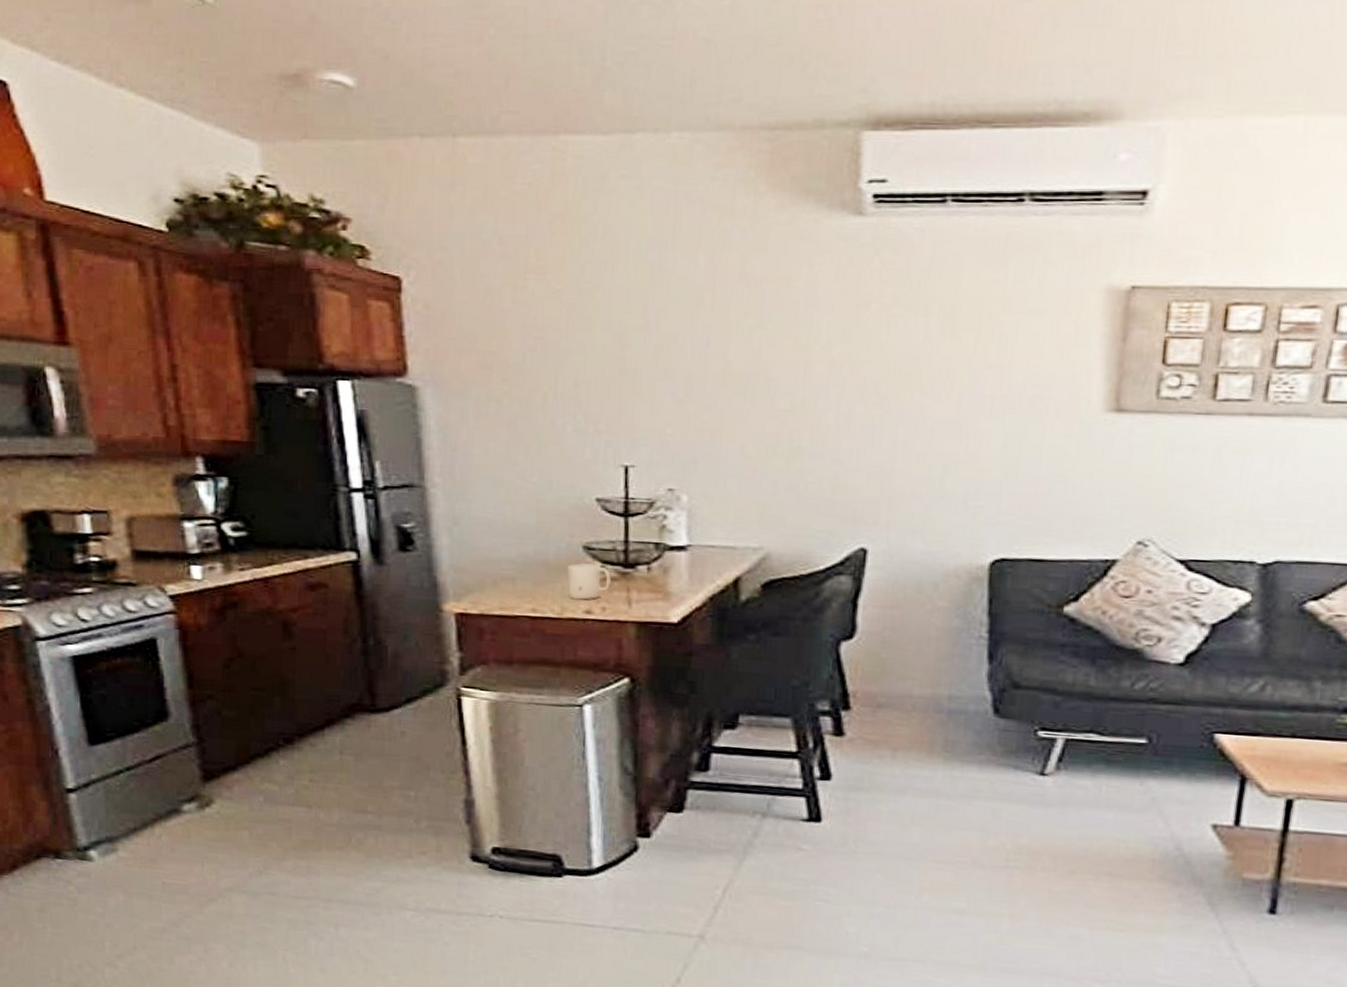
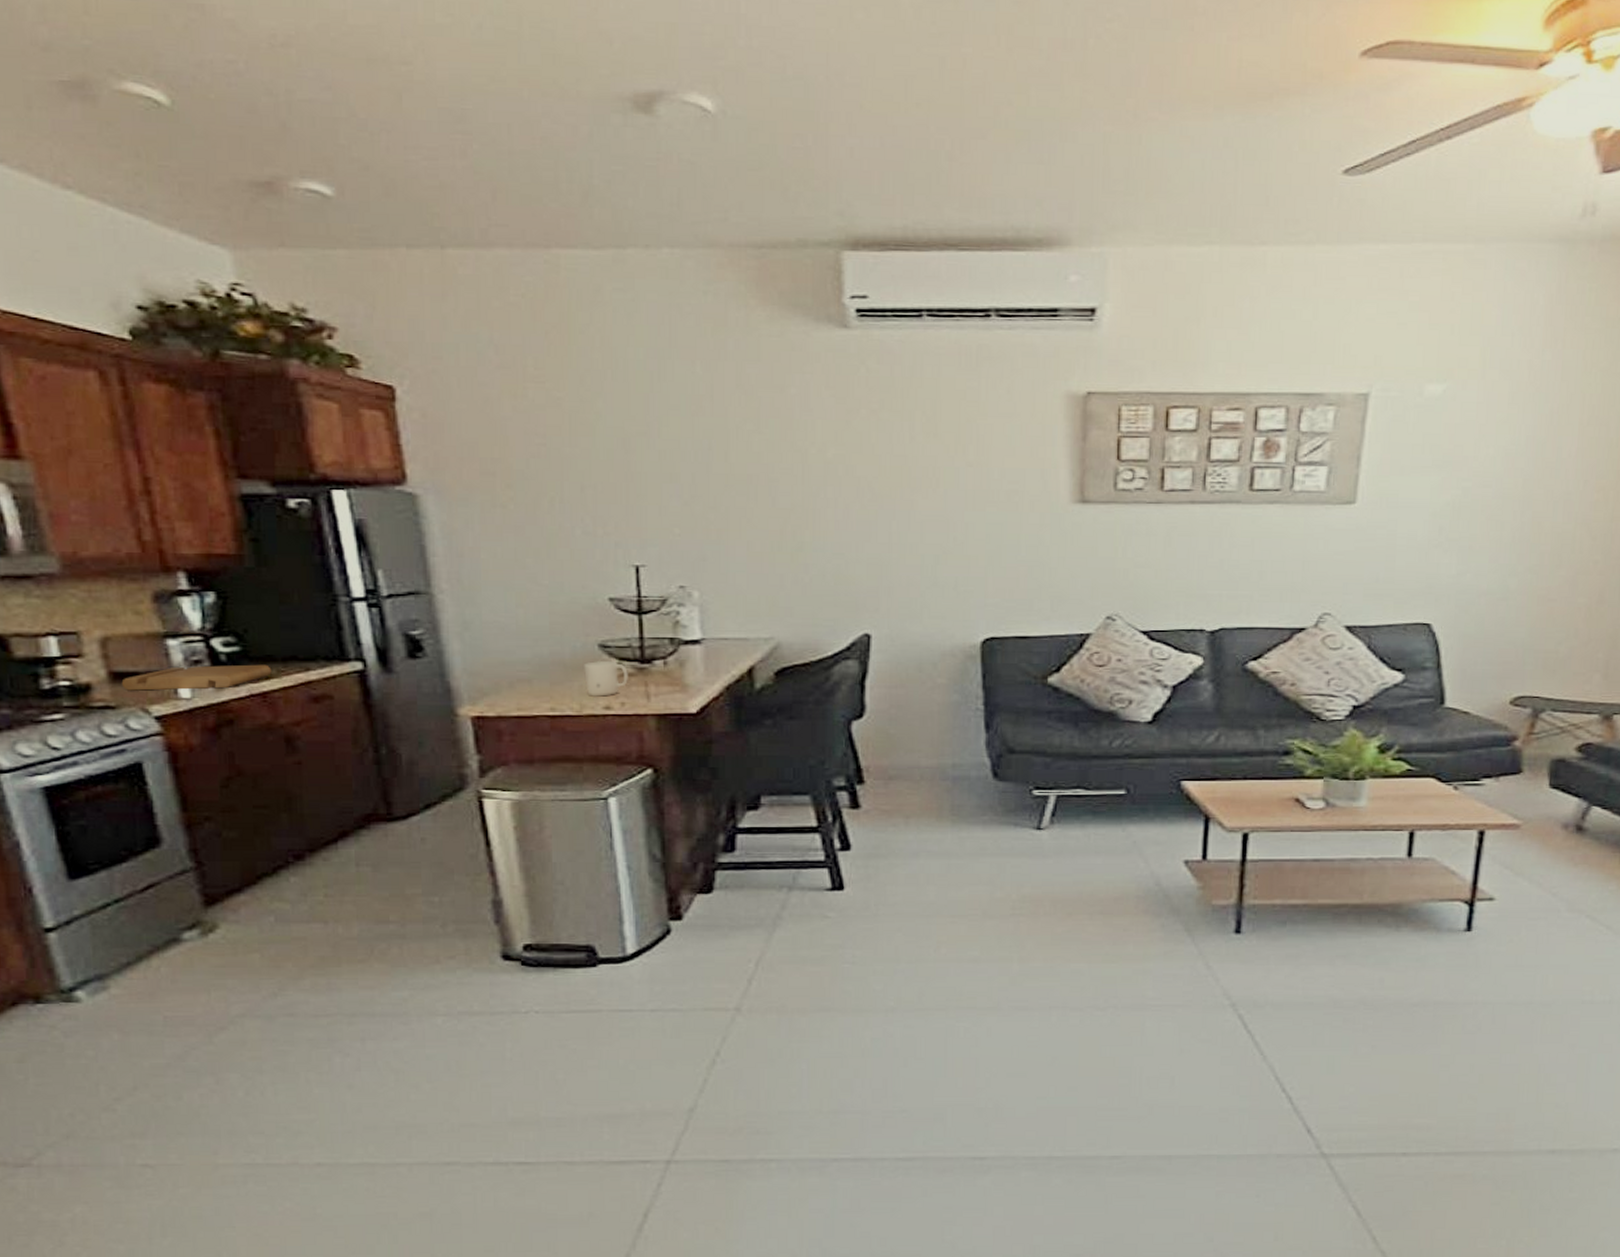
cutting board: none [142,548,274,572] -> present [121,664,272,691]

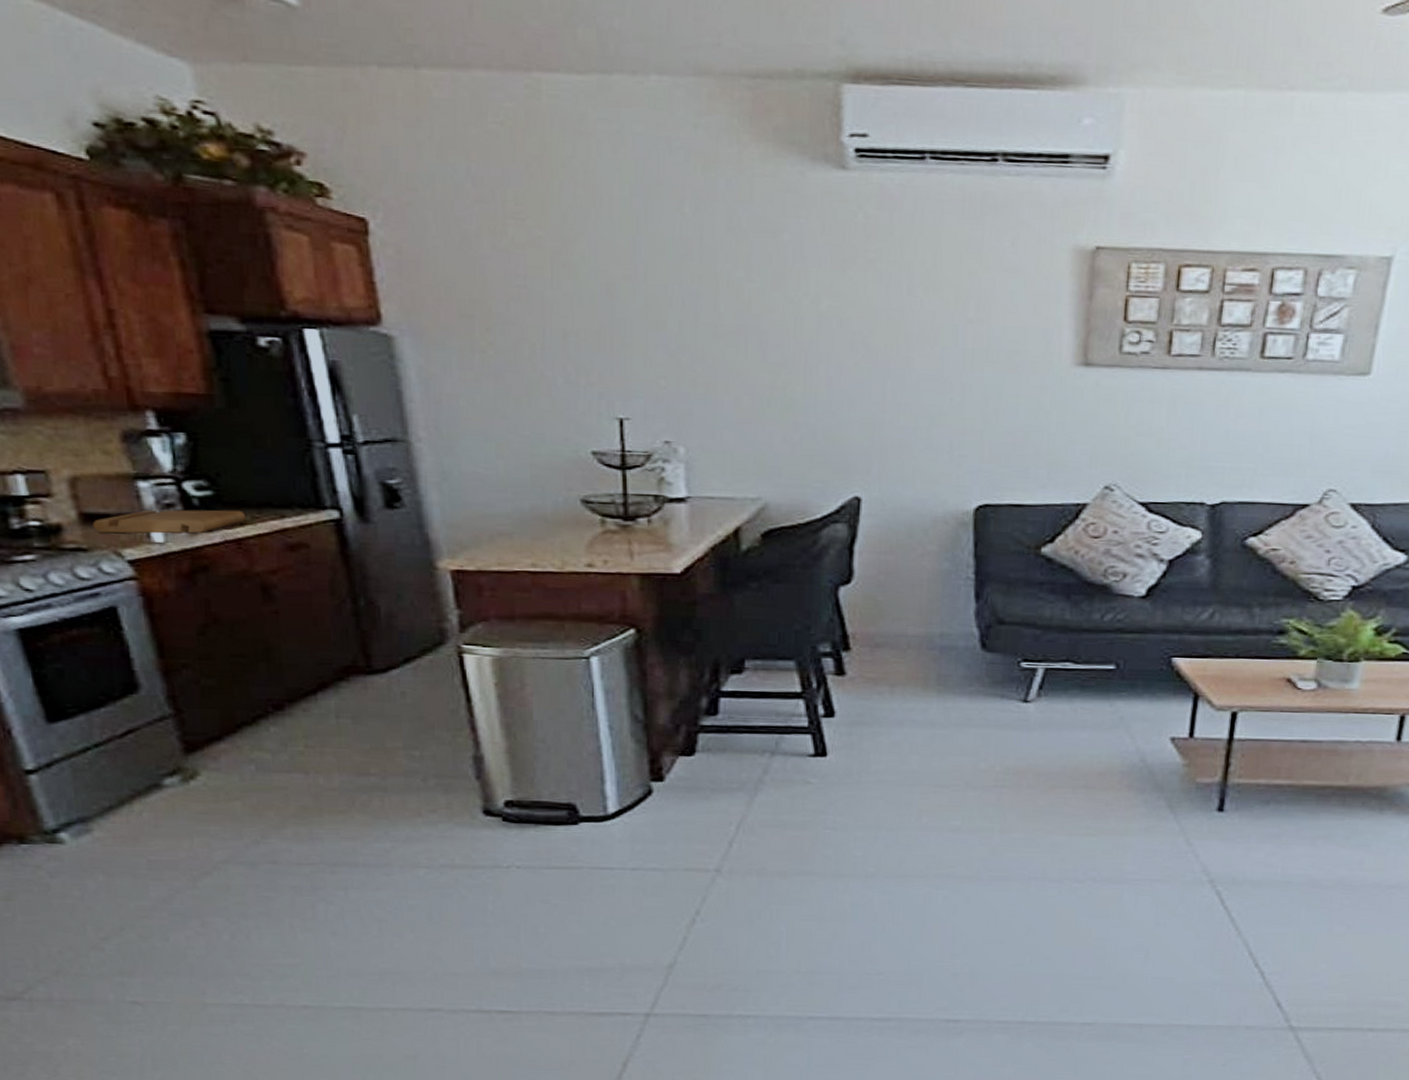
mug: present [583,660,628,697] -> none [565,516,611,554]

